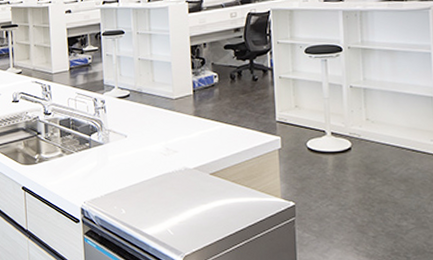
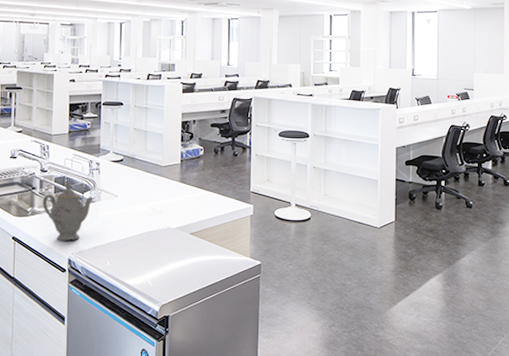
teapot: none [49,124,102,189] -> present [42,182,94,241]

